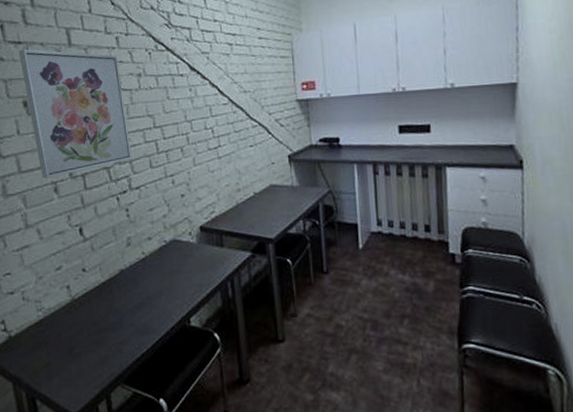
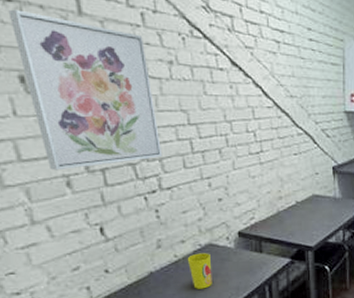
cup: none [153,249,177,286] -> present [187,253,212,289]

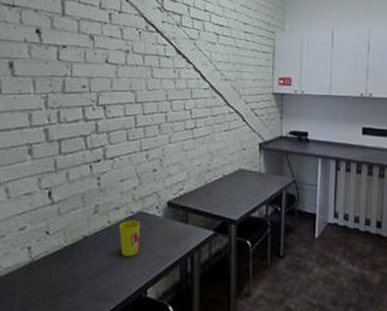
wall art: present [8,9,163,171] -> none [11,12,111,140]

